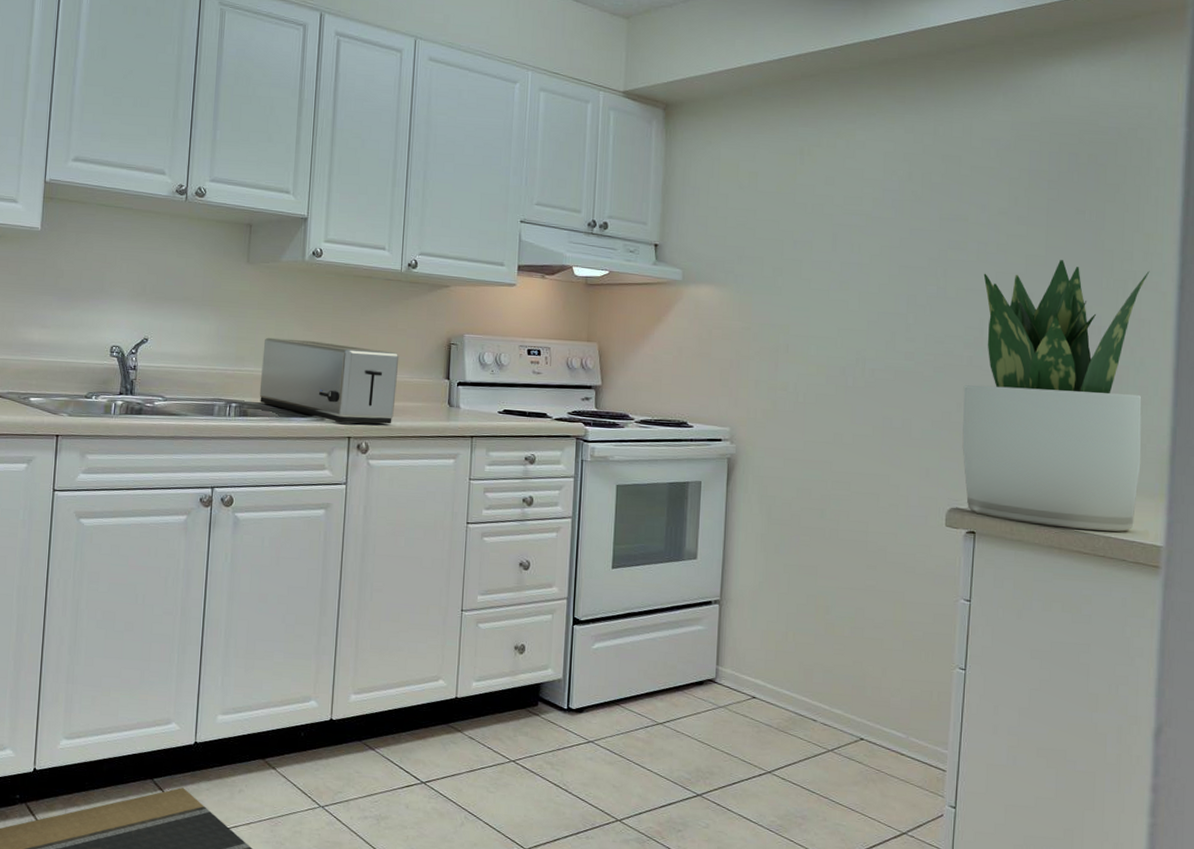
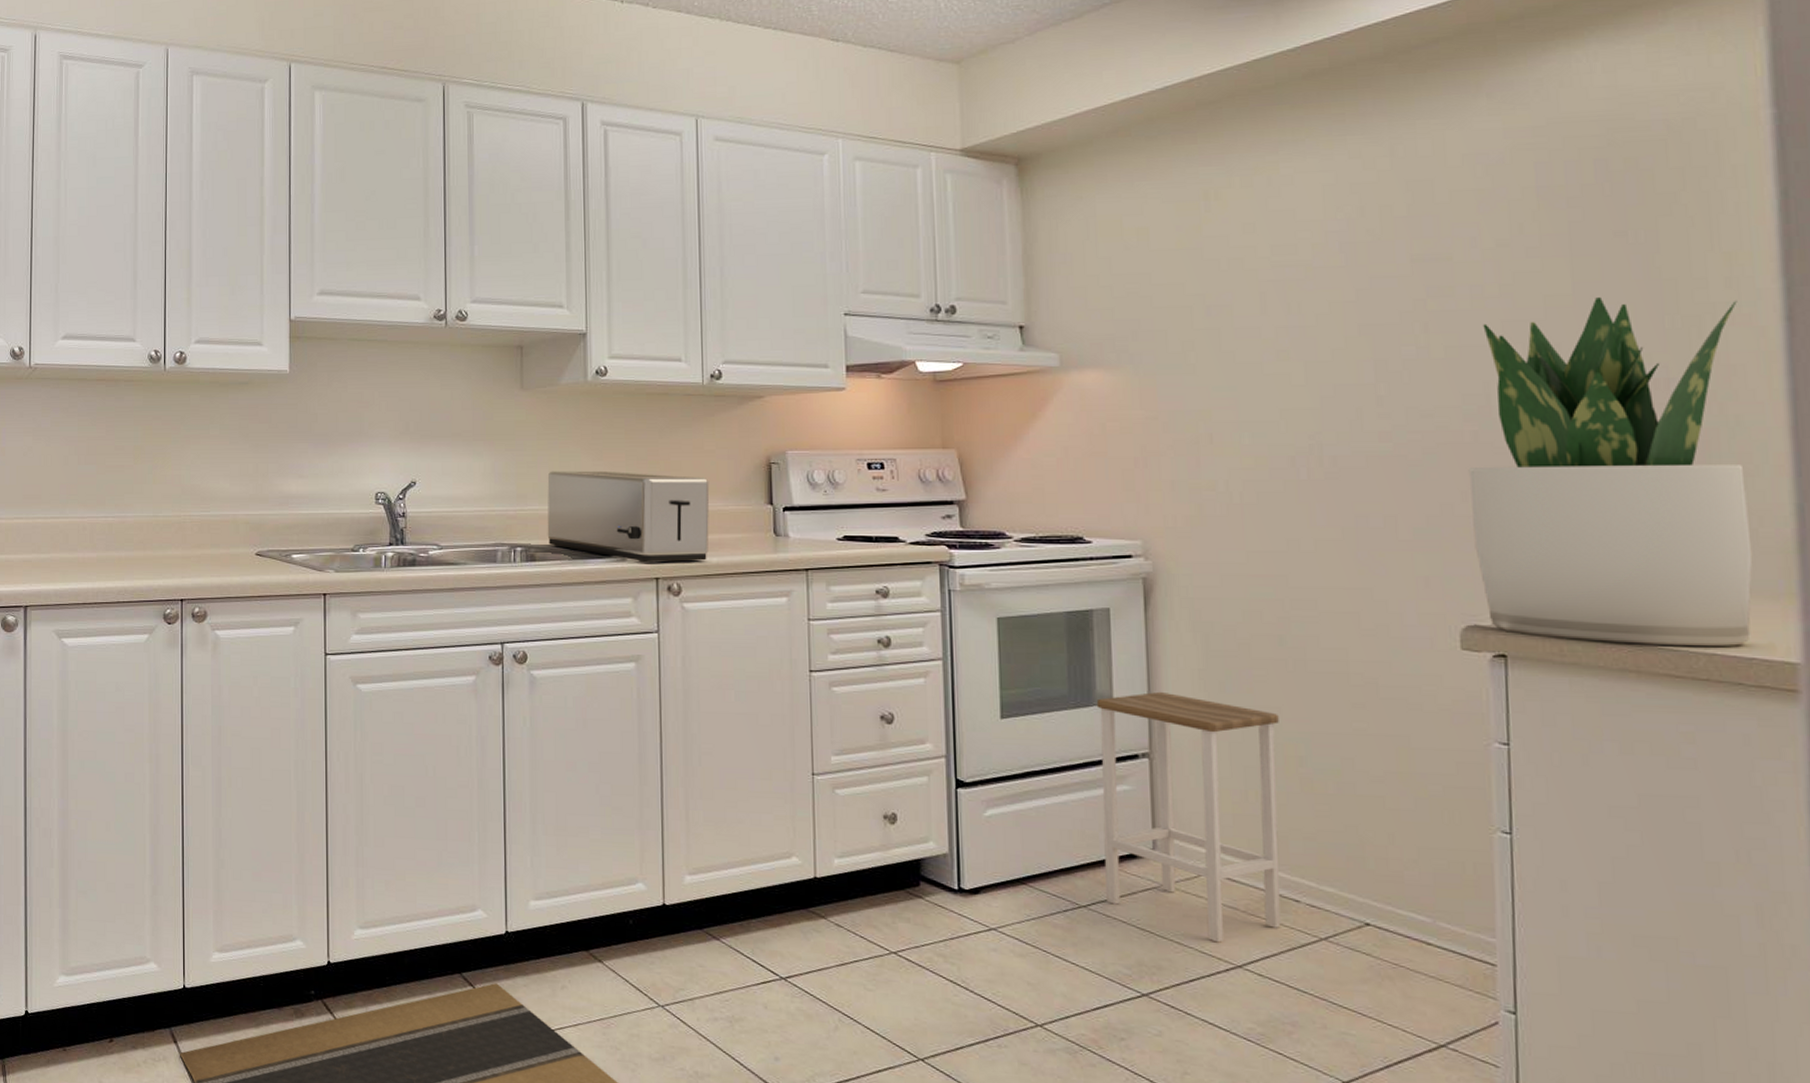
step stool: none [677,550,815,753] -> present [1096,691,1281,943]

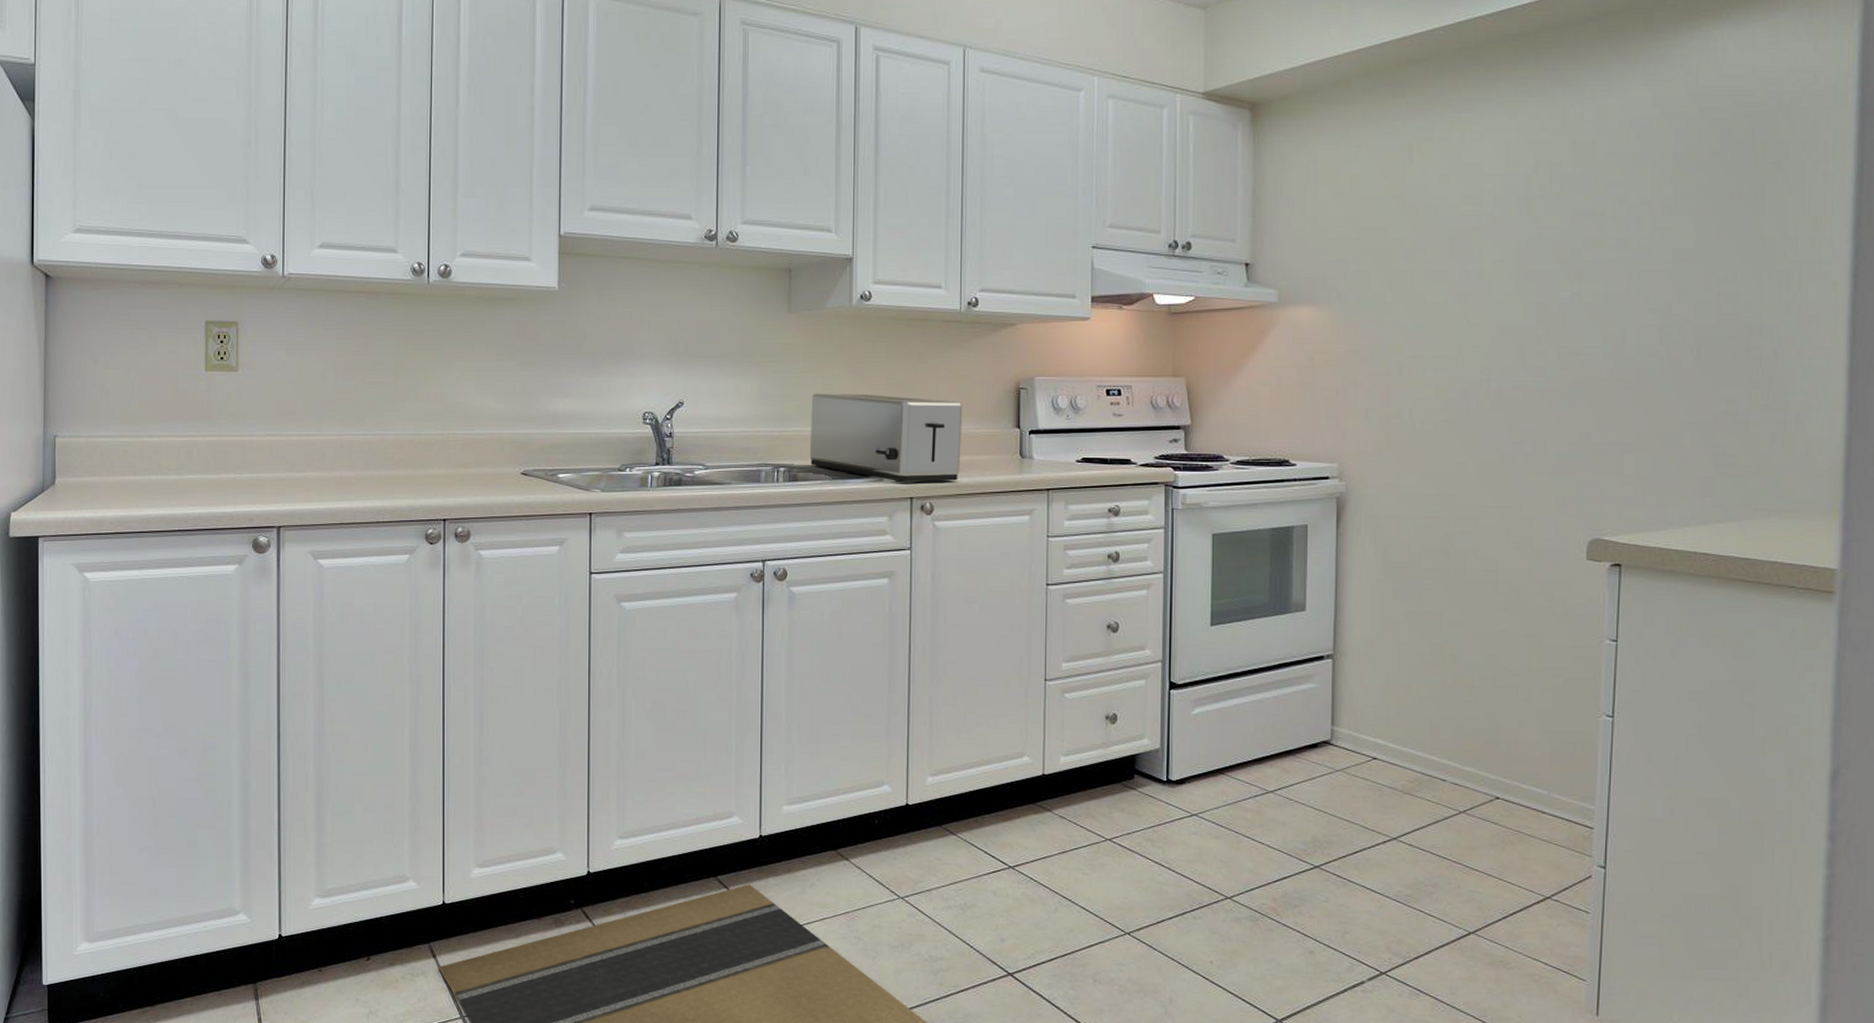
step stool: present [1096,691,1281,943] -> none [1289,599,1440,819]
planter: present [1468,297,1753,646] -> none [1603,253,1818,555]

